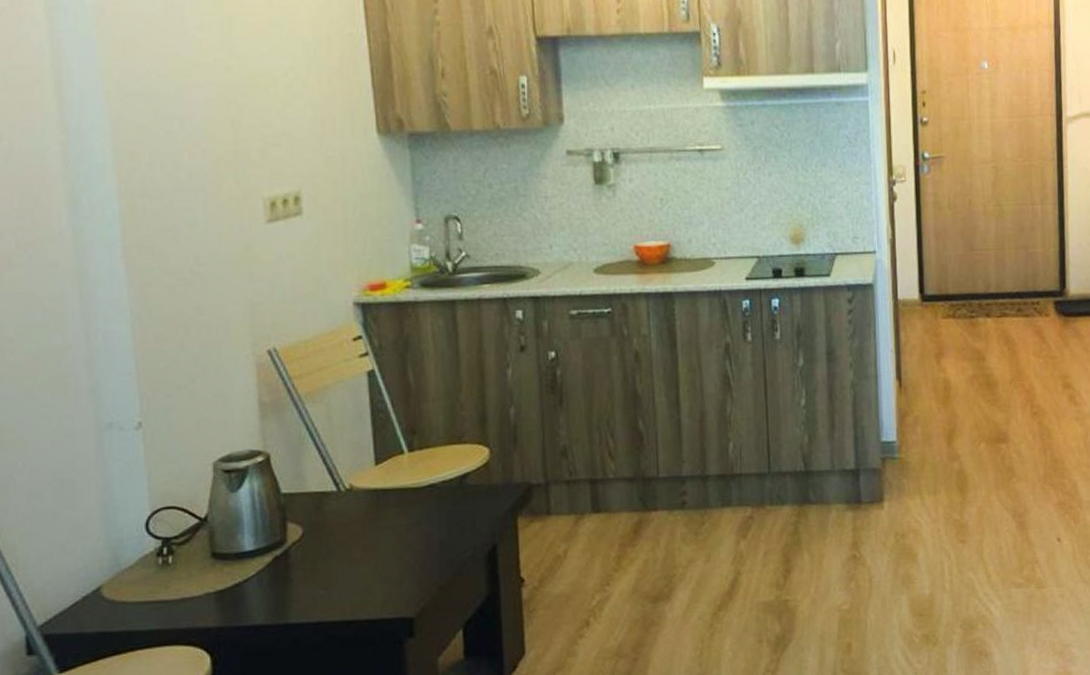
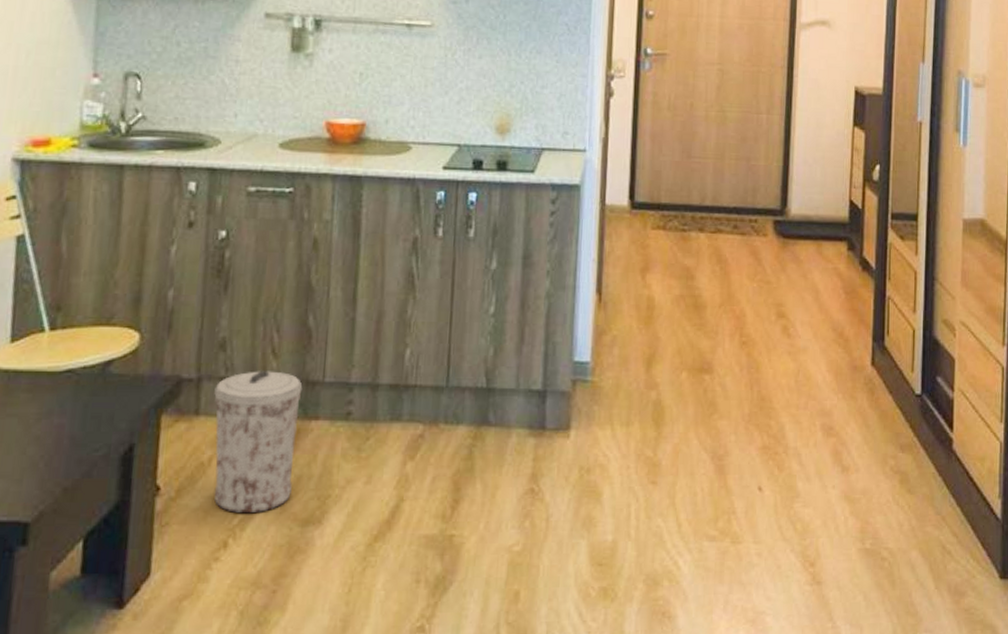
trash can: none [562,471,640,596] -> present [214,371,303,514]

